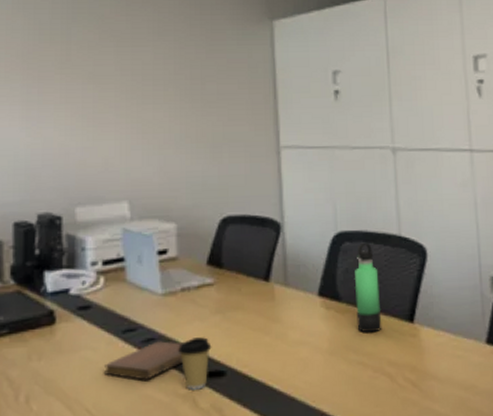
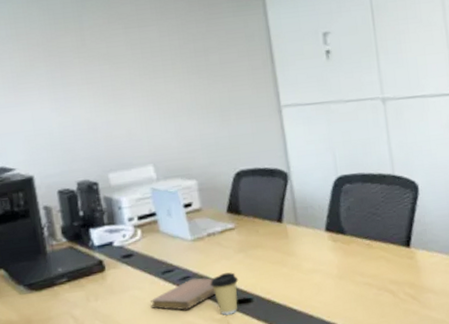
thermos bottle: present [354,242,382,333] -> none [355,183,383,259]

